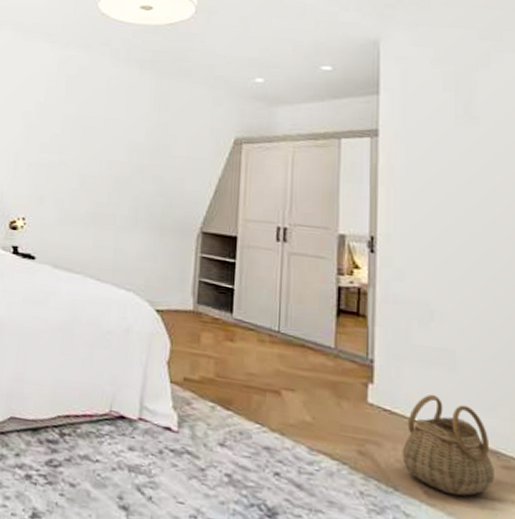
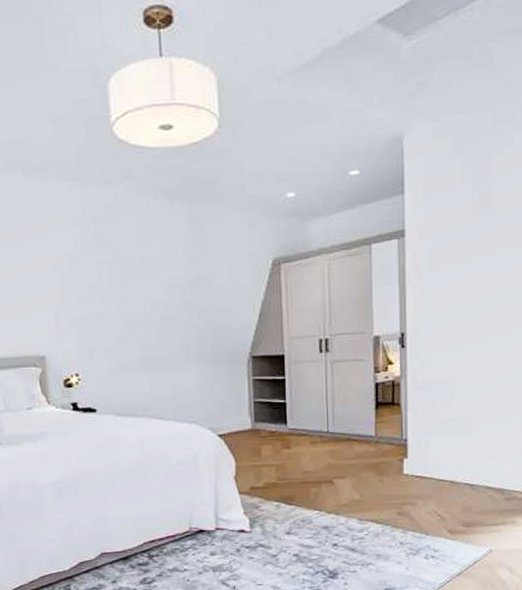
basket: present [402,394,496,497] -> none [431,456,501,529]

